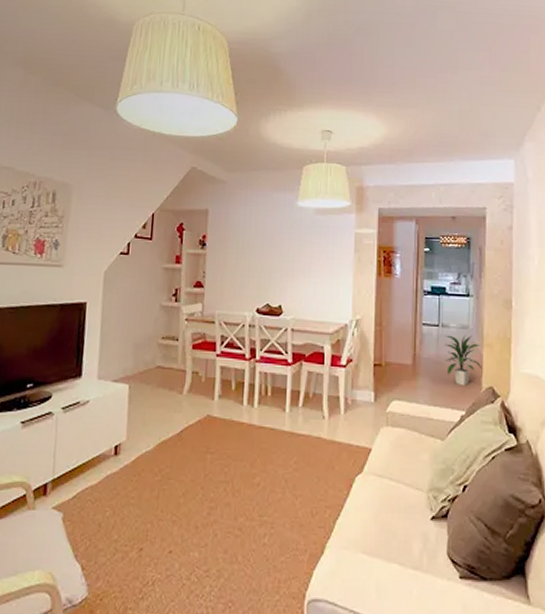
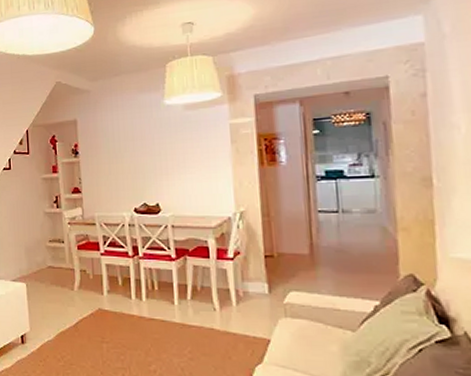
indoor plant: present [445,335,482,386] -> none [347,220,398,275]

